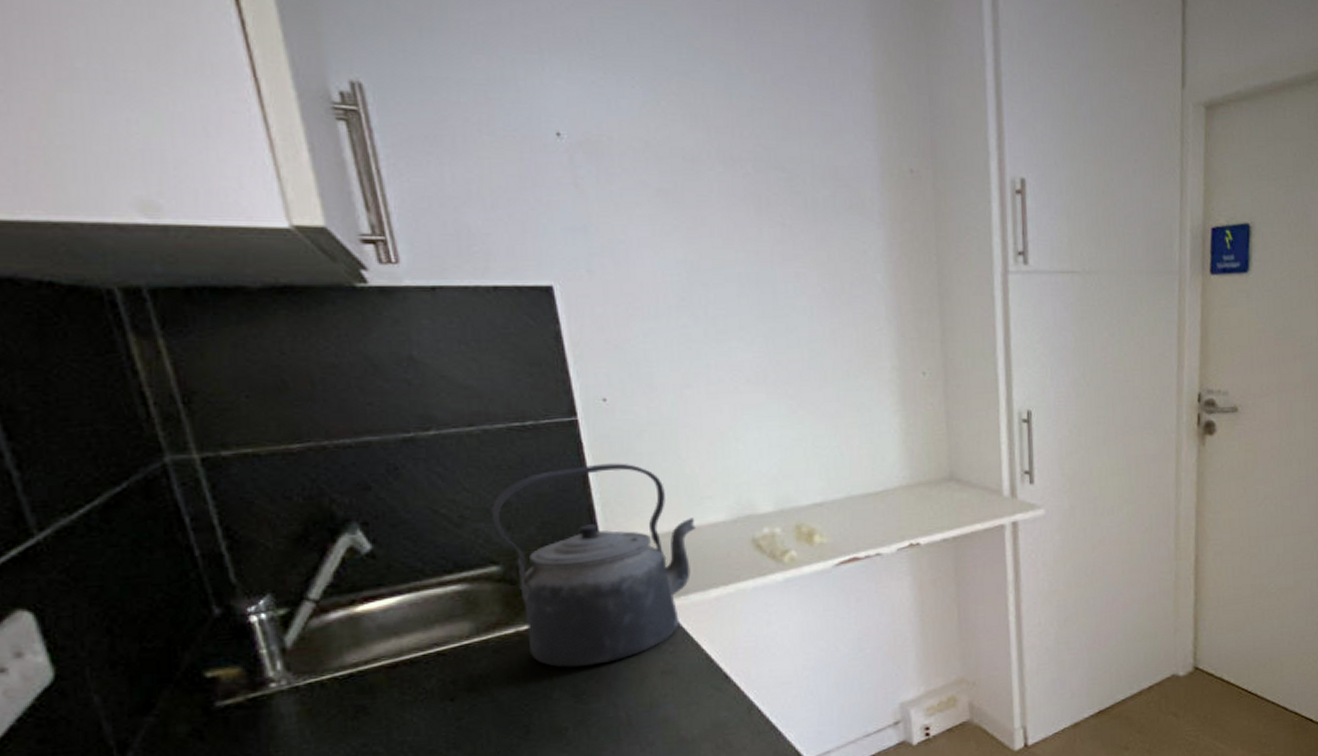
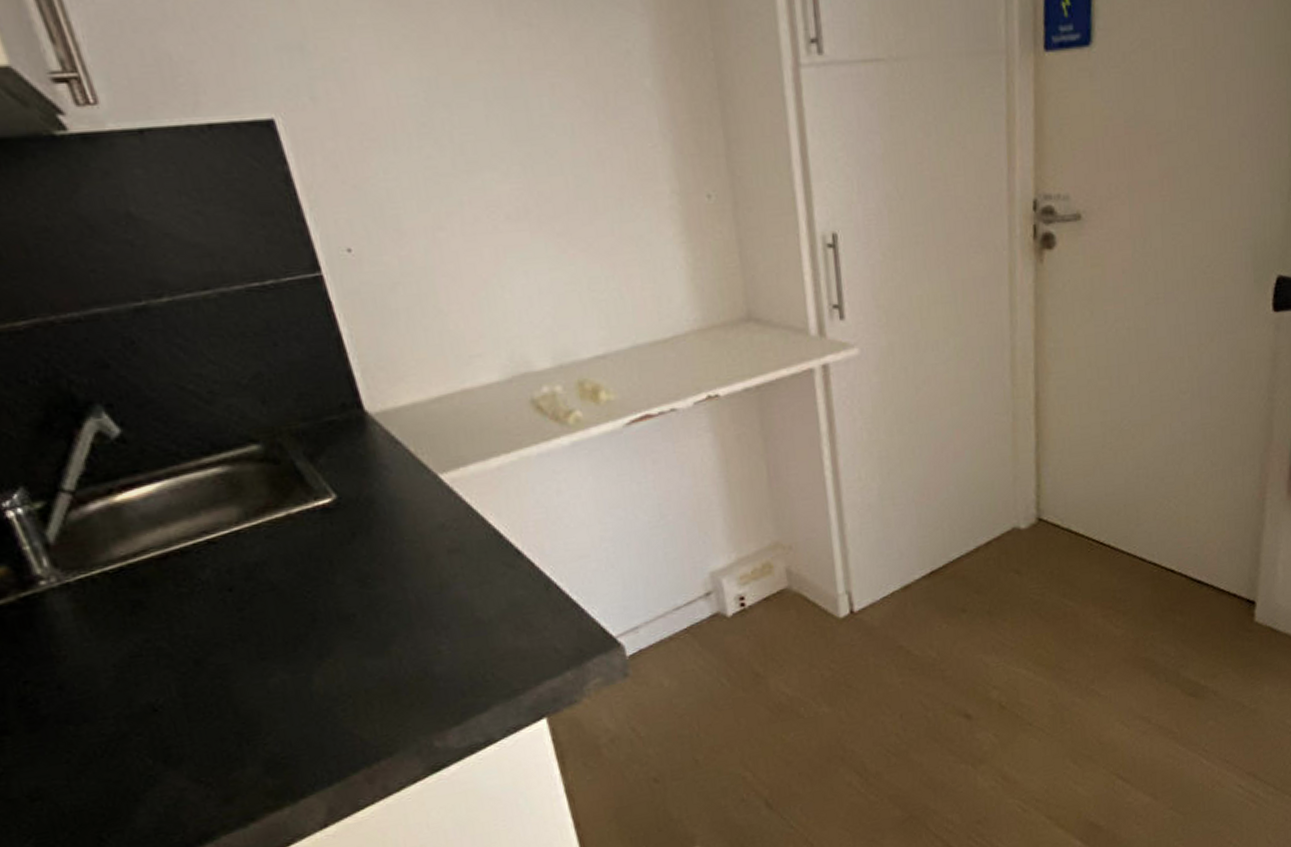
kettle: present [491,463,696,668] -> none [242,322,468,551]

